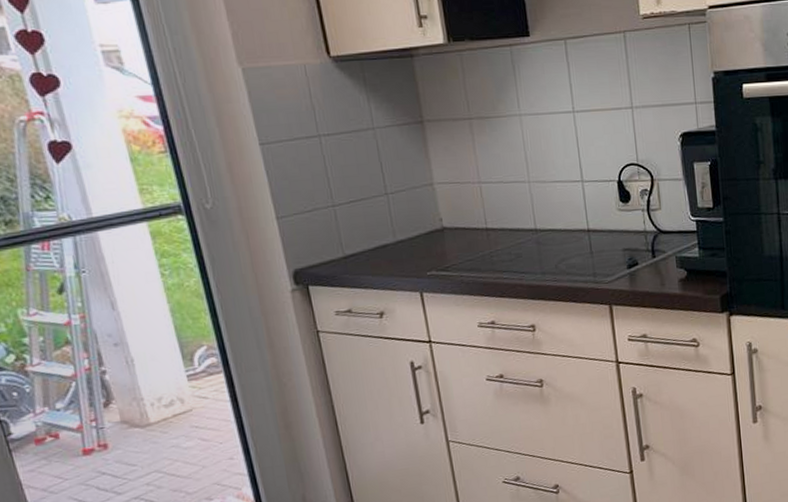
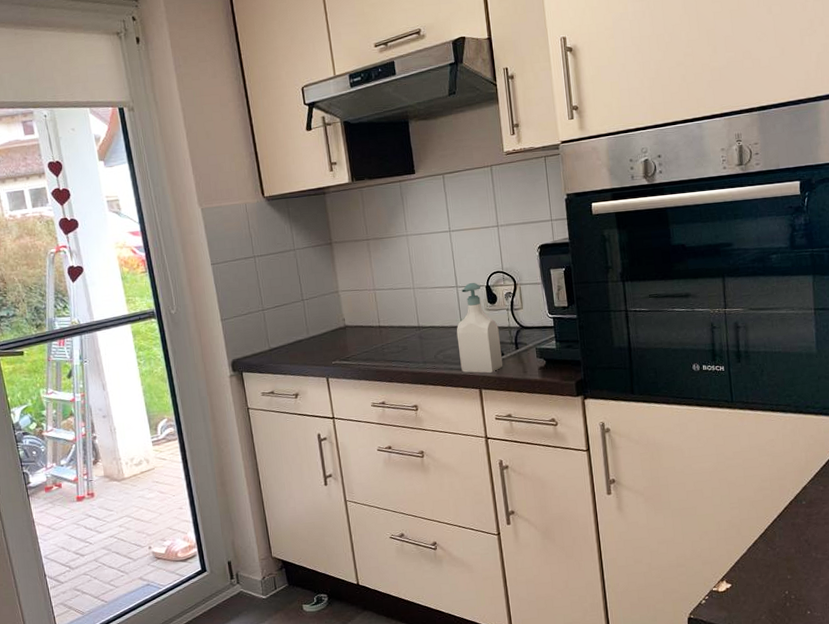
soap bottle: none [581,176,638,287] -> present [456,282,503,374]

